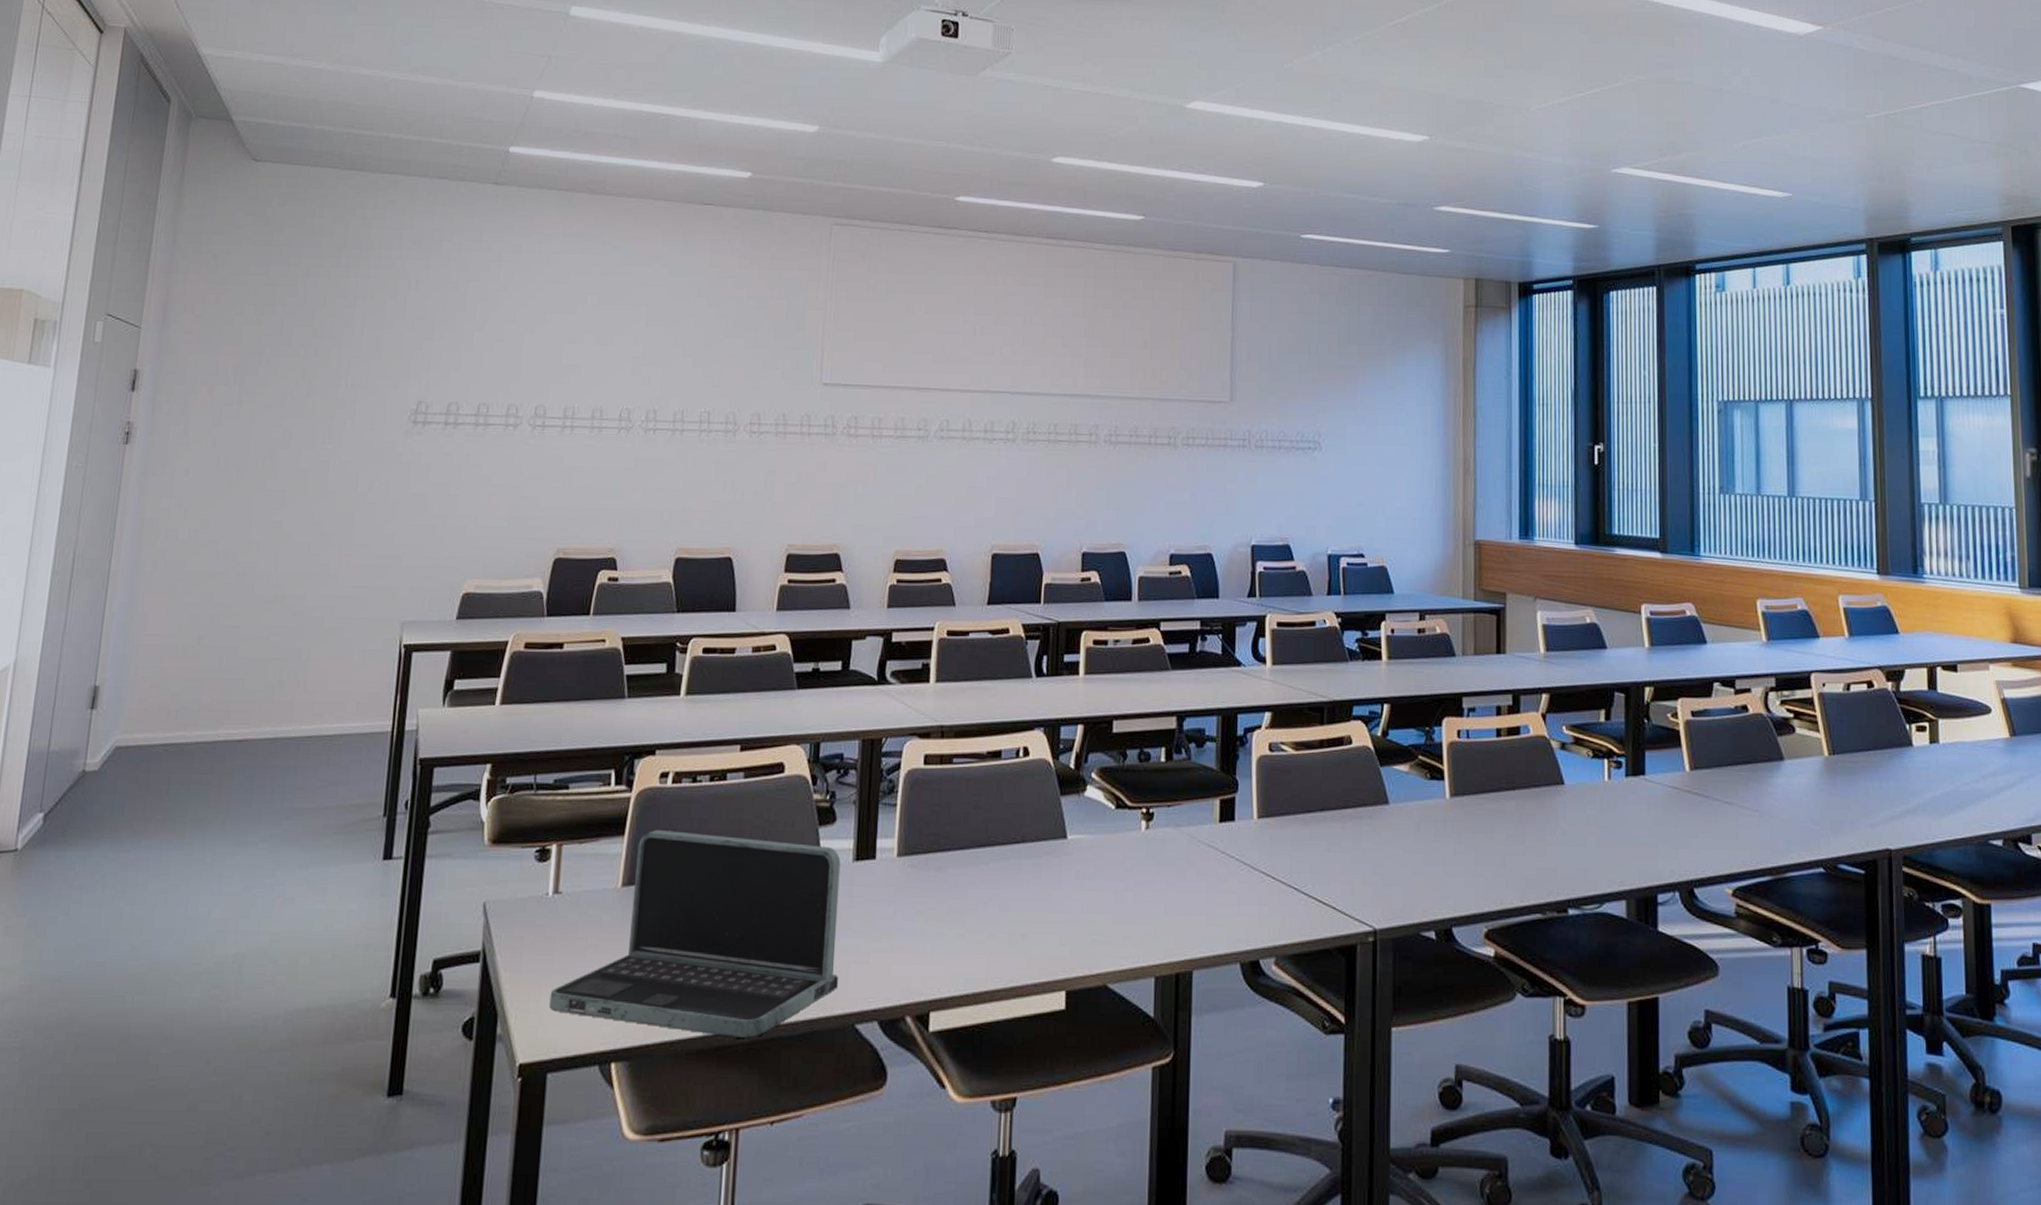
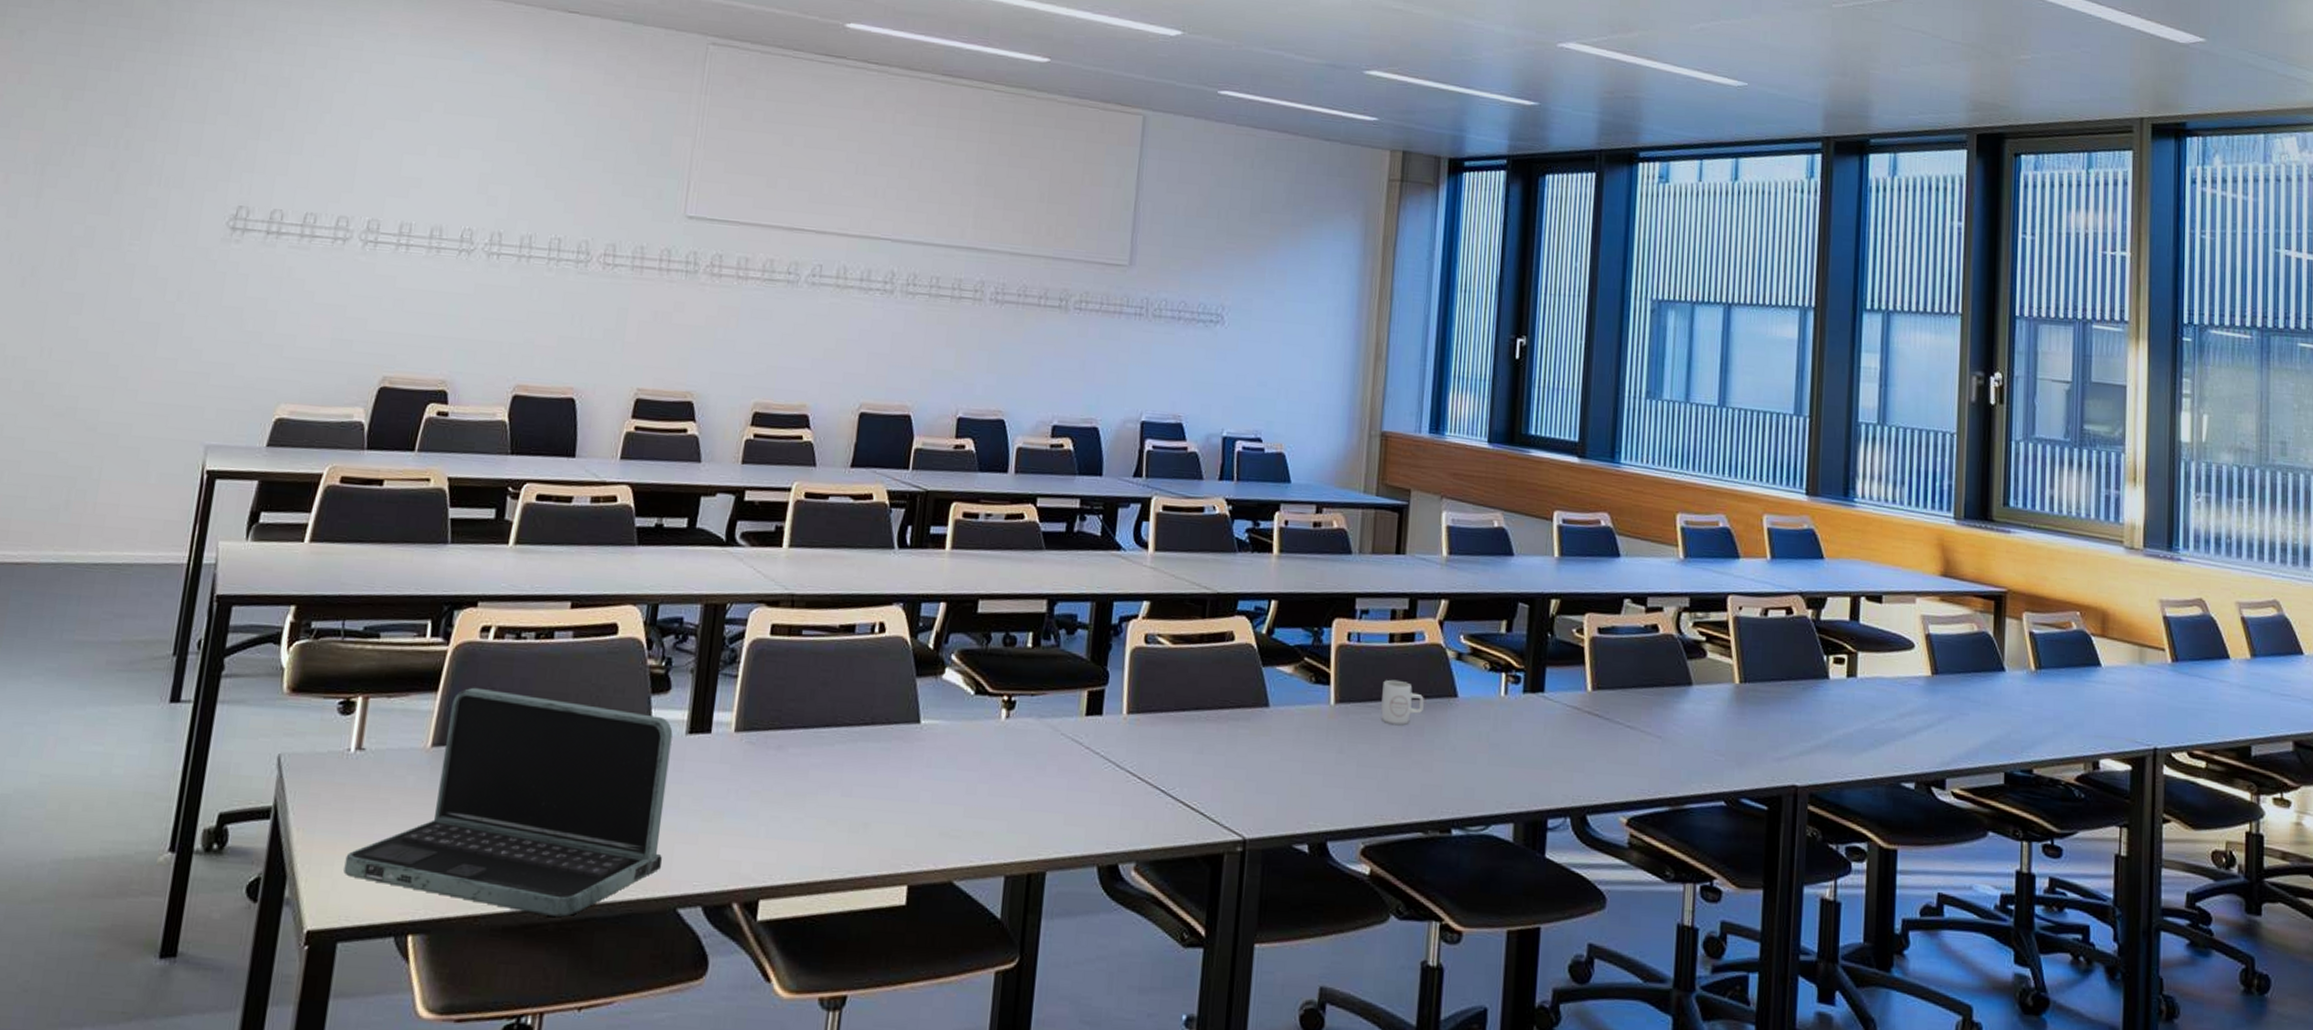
mug: none [1494,771,1533,815] -> present [1381,679,1424,726]

